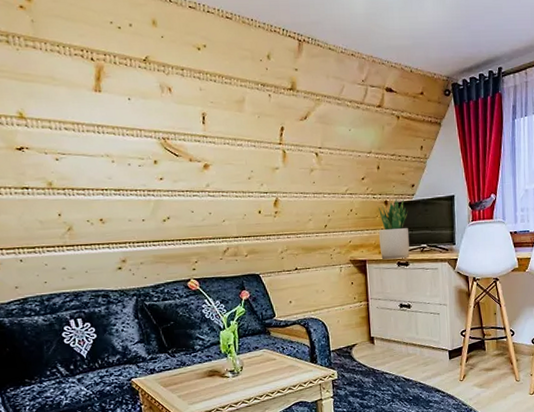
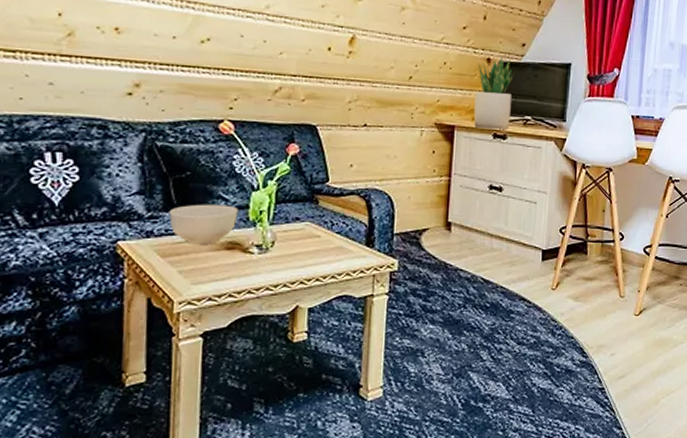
bowl: none [163,343,213,375] -> present [168,204,239,244]

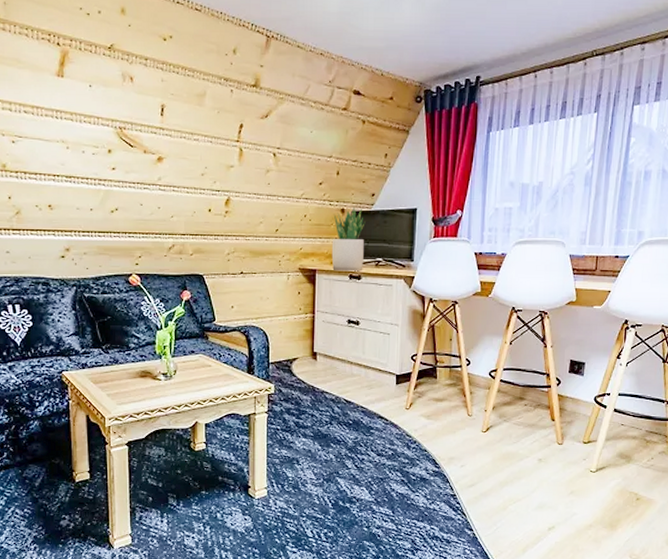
bowl: present [168,204,239,244] -> none [97,341,148,373]

